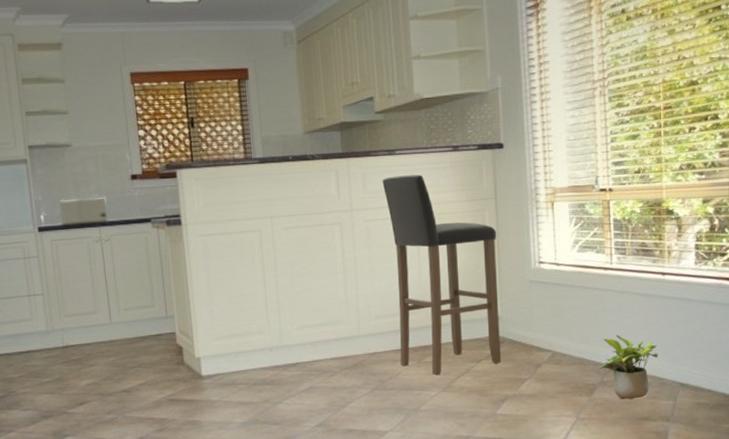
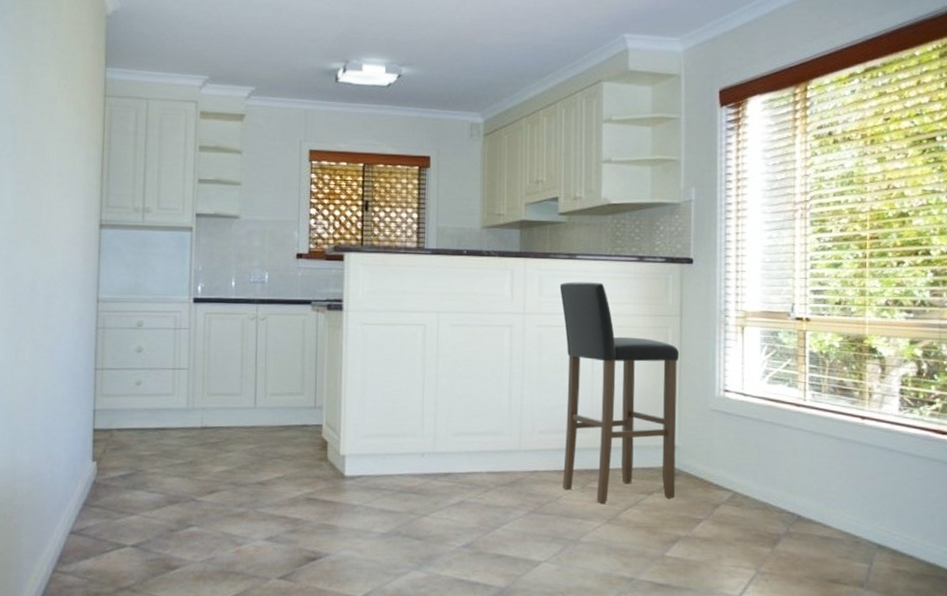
toaster: present [59,197,108,229] -> none [217,271,268,303]
potted plant: present [597,335,658,400] -> none [783,480,853,557]

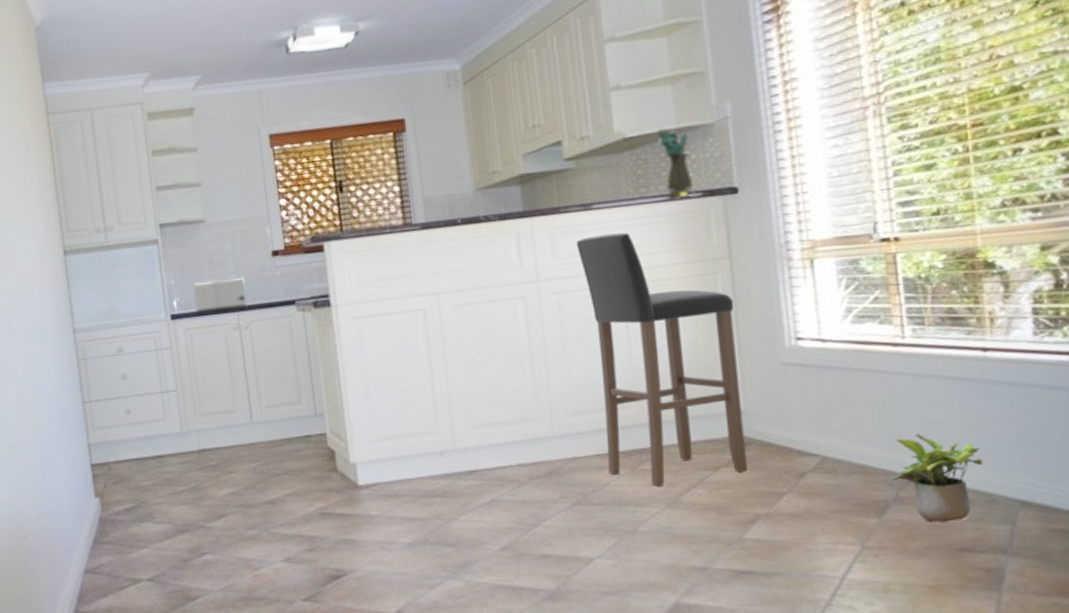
toaster: none [217,271,268,303] -> present [193,278,247,316]
vase: none [635,199,659,261] -> present [657,127,693,200]
potted plant: none [783,480,853,557] -> present [889,433,983,523]

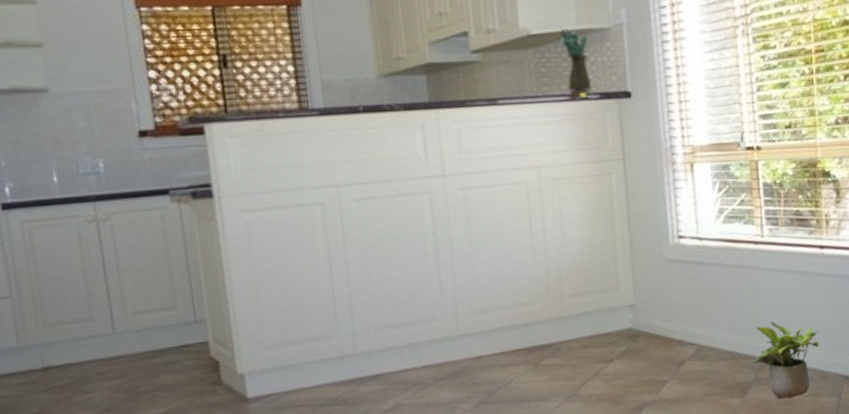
toaster: present [193,278,247,316] -> none [32,161,107,206]
bar stool: present [576,232,747,486] -> none [482,130,637,381]

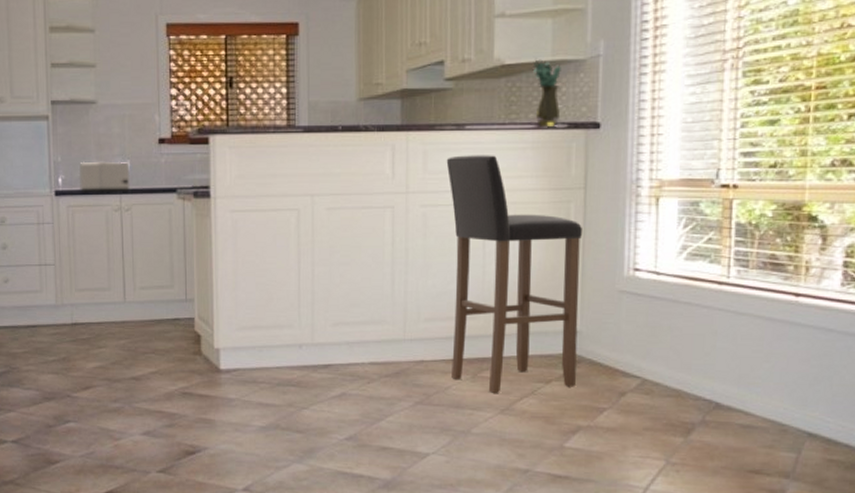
toaster: none [32,161,107,206] -> present [78,161,130,195]
bar stool: none [482,130,637,381] -> present [446,155,583,393]
potted plant: present [750,321,819,399] -> none [698,365,781,446]

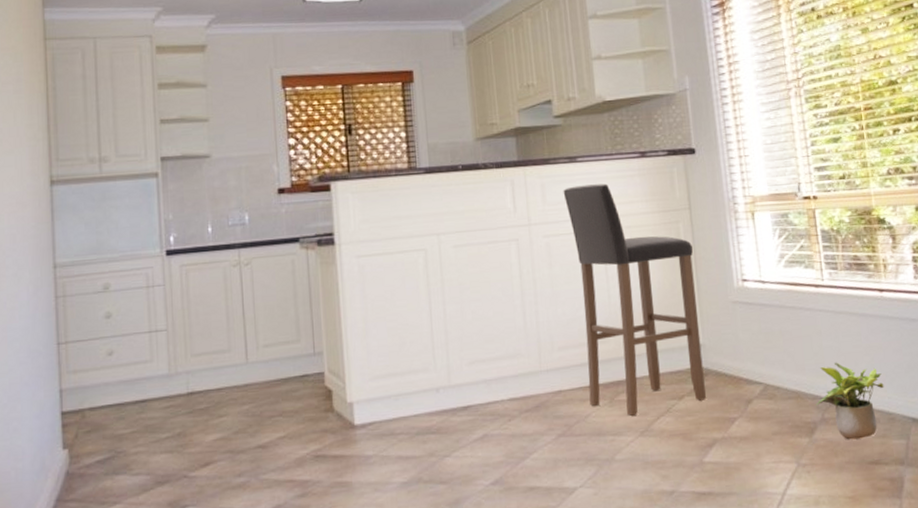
toaster: present [78,161,130,195] -> none [192,214,249,252]
vase: present [532,58,561,128] -> none [631,94,659,156]
potted plant: none [698,365,781,446] -> present [816,362,884,440]

